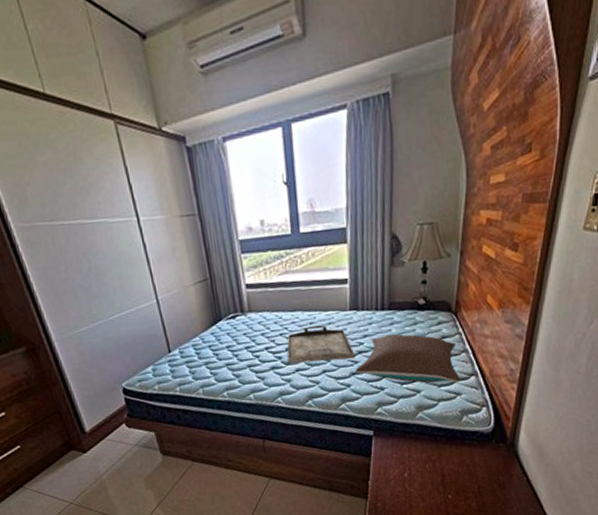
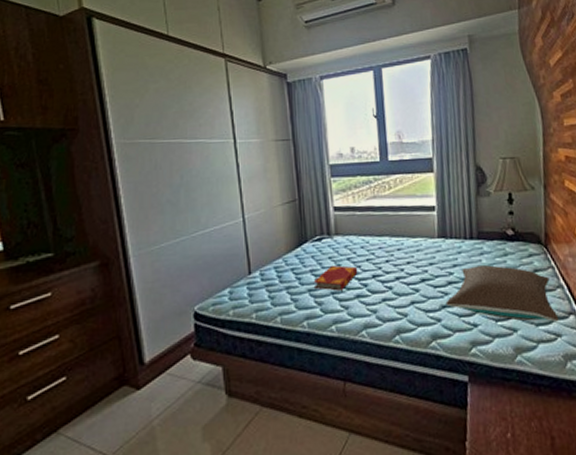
hardback book: none [230,341,272,364] -> present [313,265,358,291]
serving tray: present [287,324,355,364] -> none [373,251,445,292]

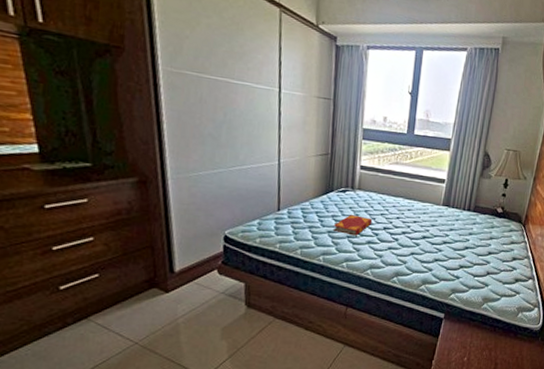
pillow: present [445,265,559,322] -> none [438,232,521,283]

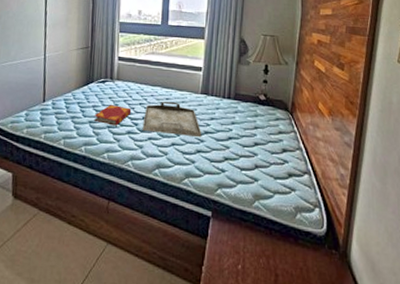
serving tray: none [382,212,441,248] -> present [142,101,202,138]

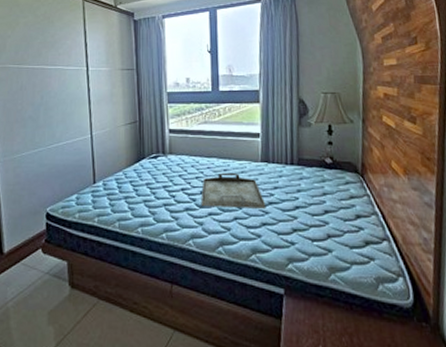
hardback book: present [93,105,132,126] -> none [148,181,188,203]

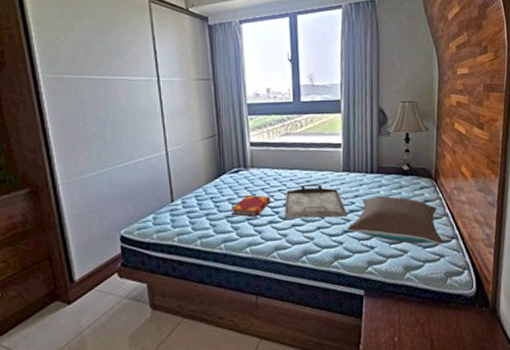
hardback book: none [148,181,188,203] -> present [230,195,271,218]
pillow: none [266,189,373,246] -> present [347,196,443,245]

